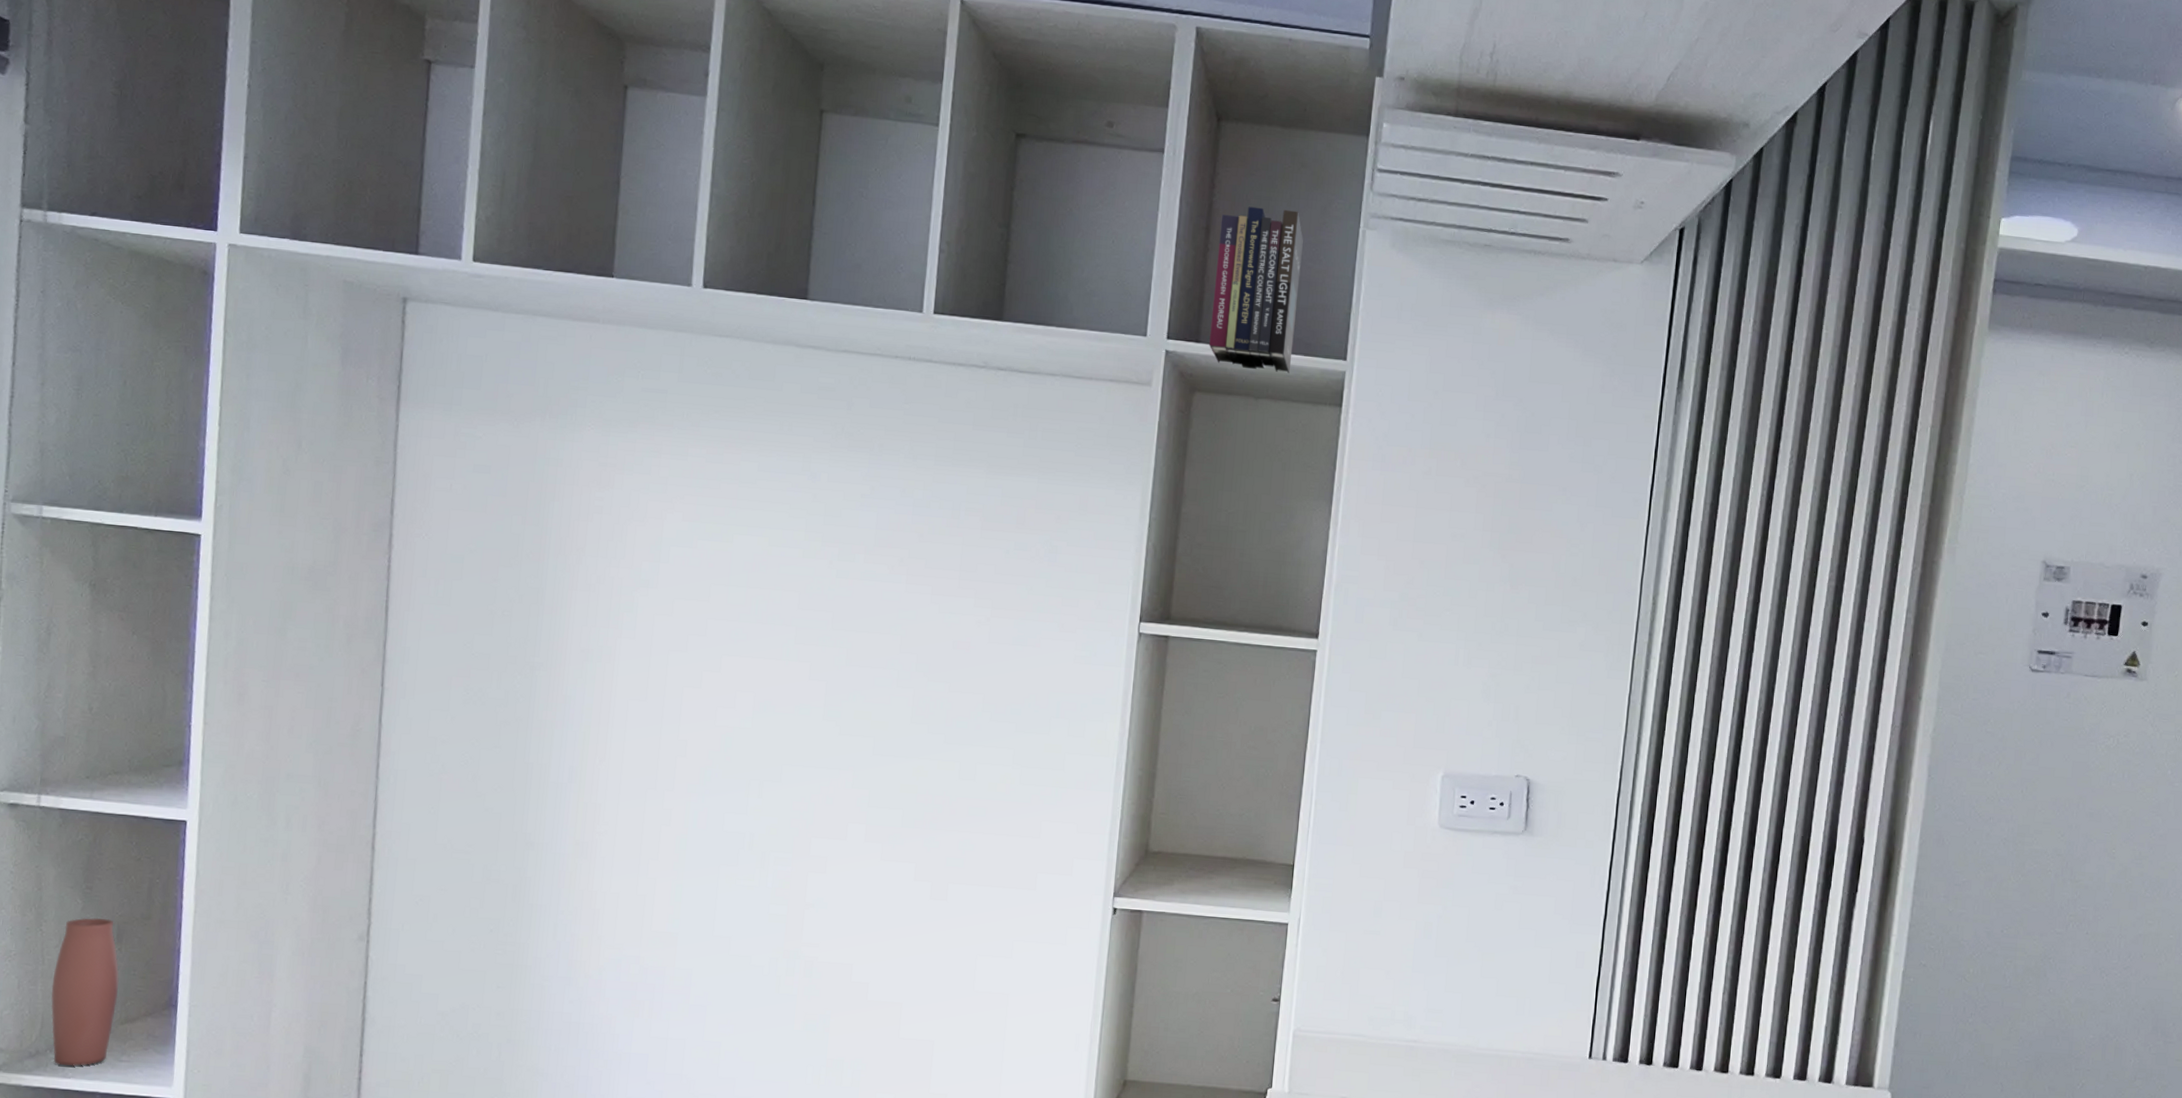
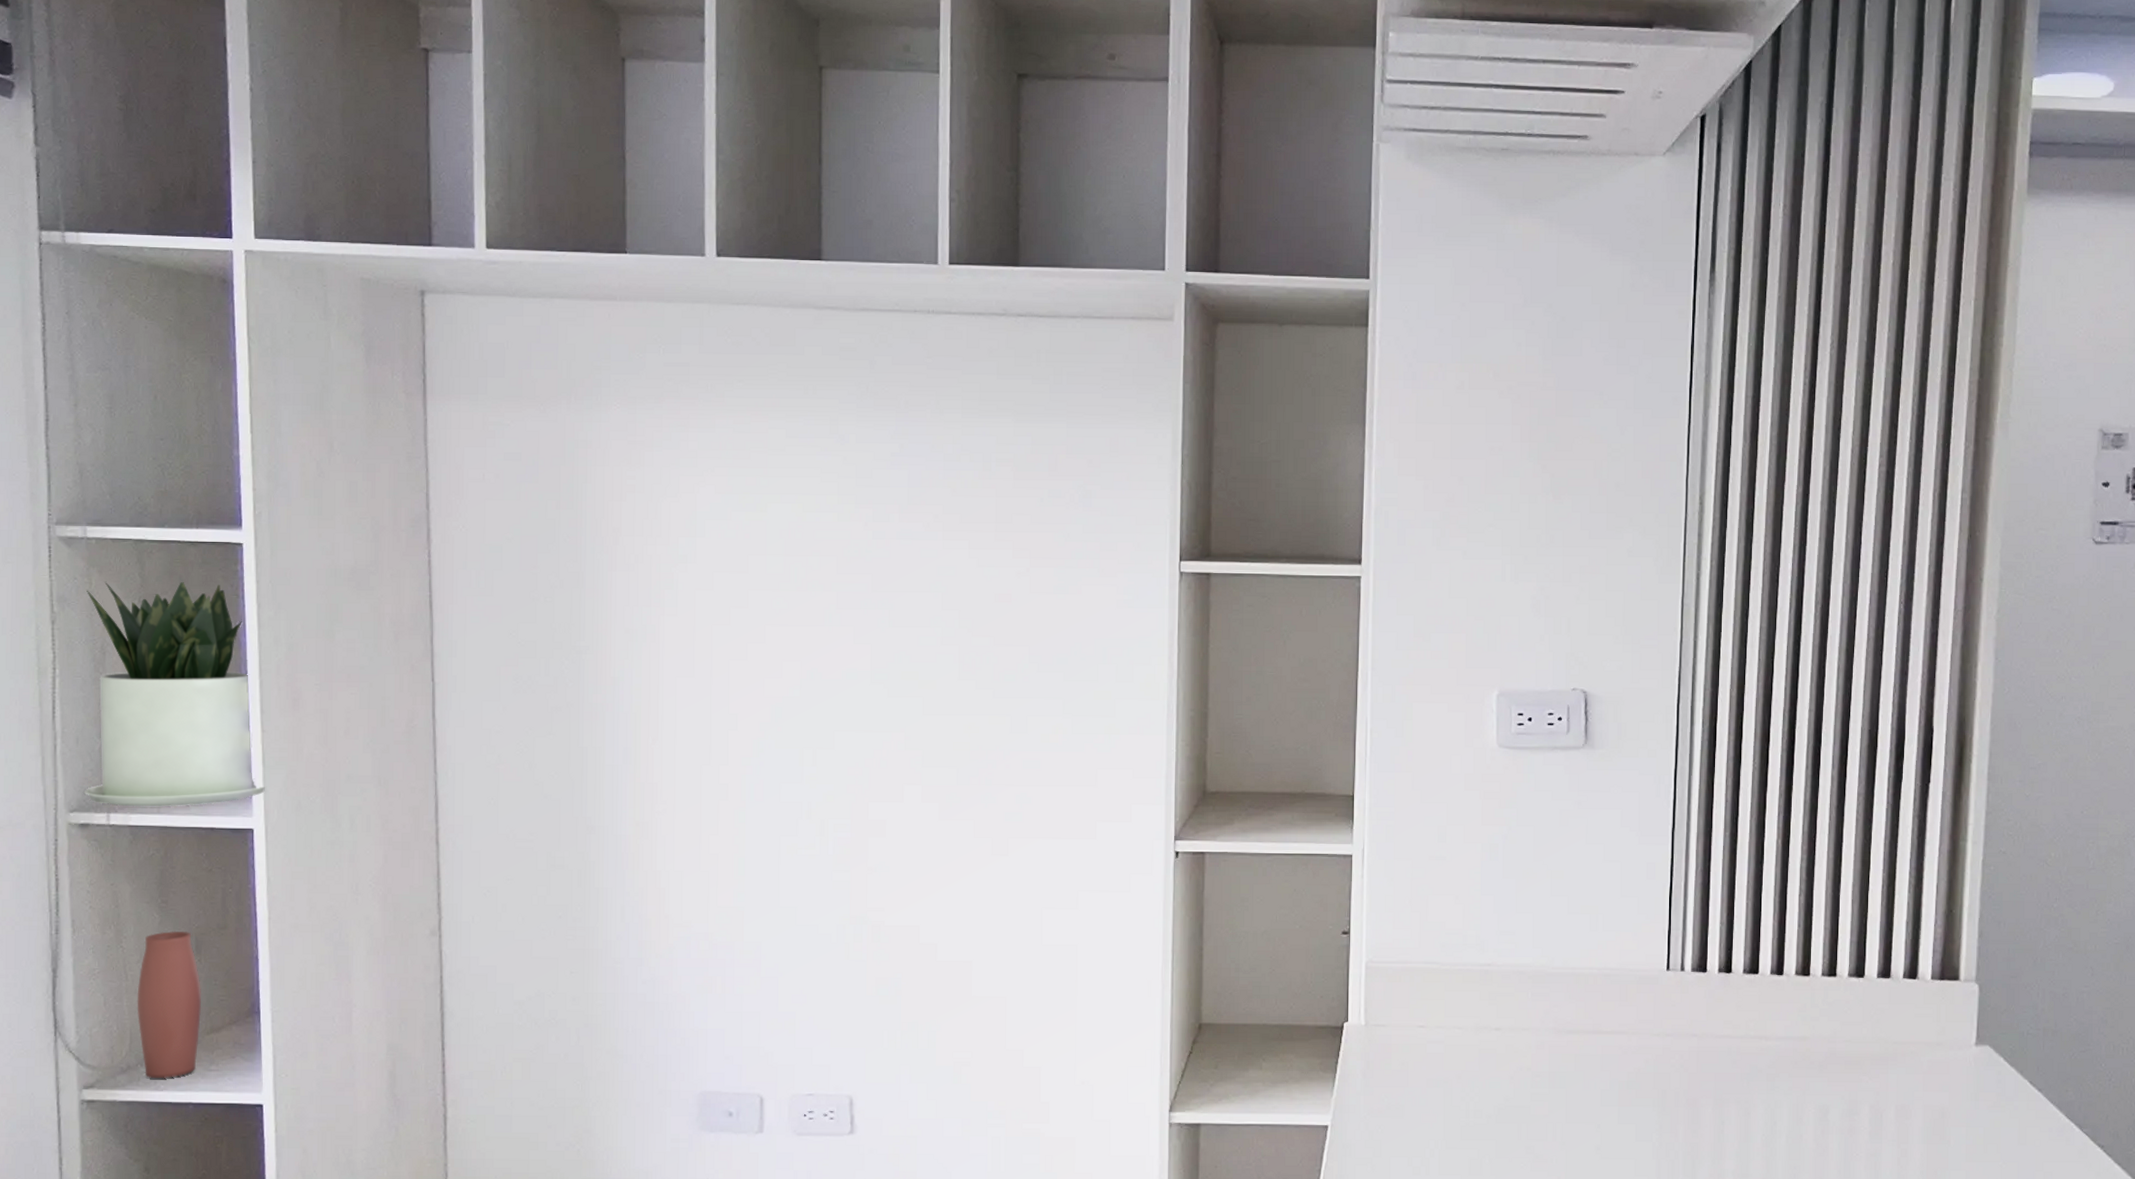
planter: none [16,562,204,793] -> present [83,581,266,807]
books: present [1209,206,1303,374] -> none [1229,129,1316,297]

